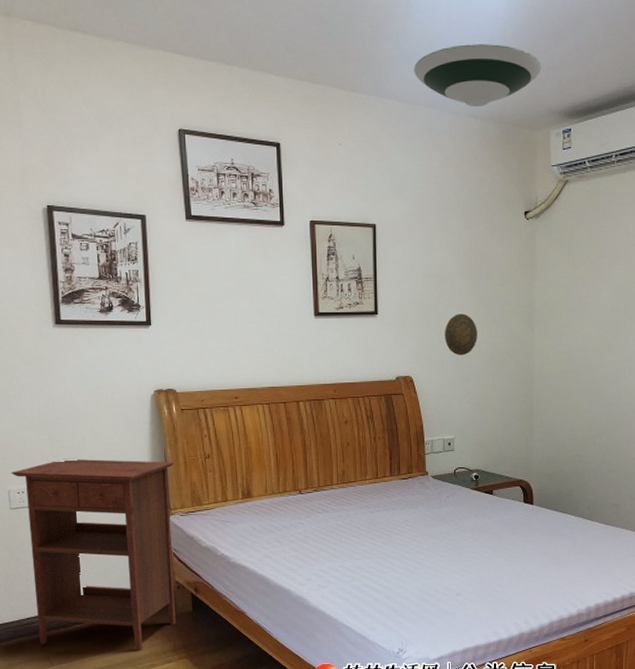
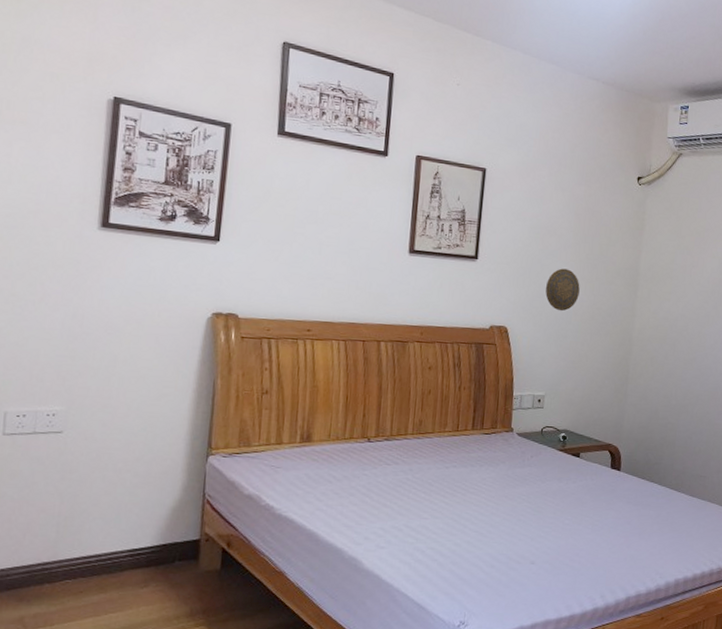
nightstand: present [11,458,176,652] -> none [12,380,224,616]
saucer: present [414,44,542,108] -> none [541,10,666,72]

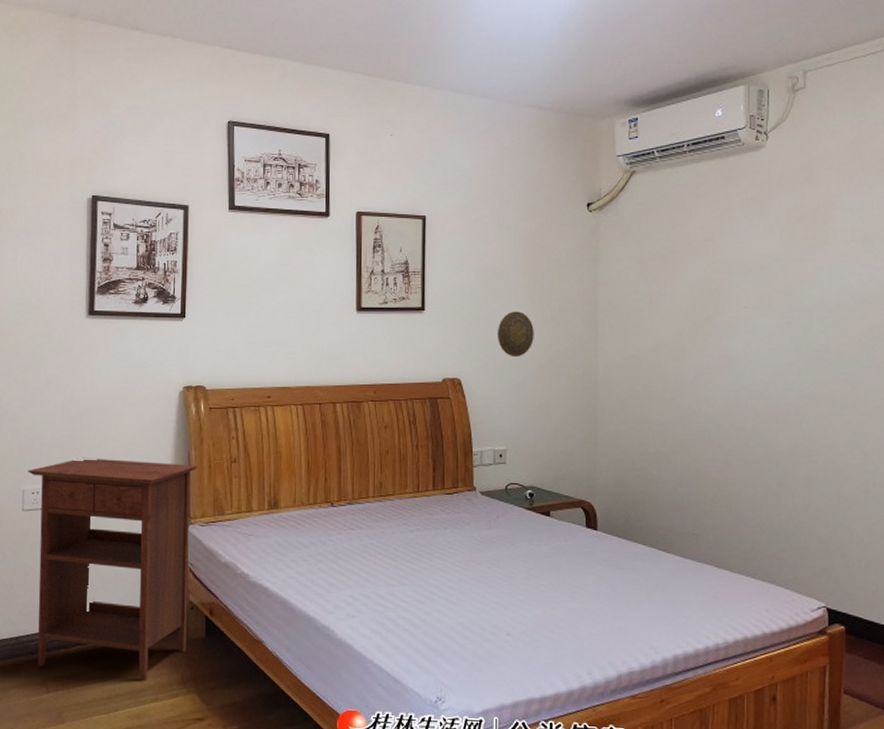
nightstand: none [12,380,224,616] -> present [28,457,198,682]

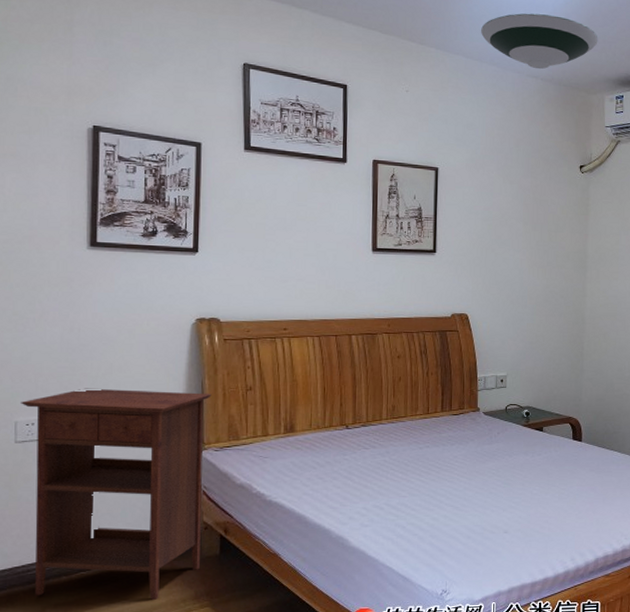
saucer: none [470,35,606,97] -> present [481,13,598,70]
decorative plate: present [497,311,534,358] -> none [500,256,533,296]

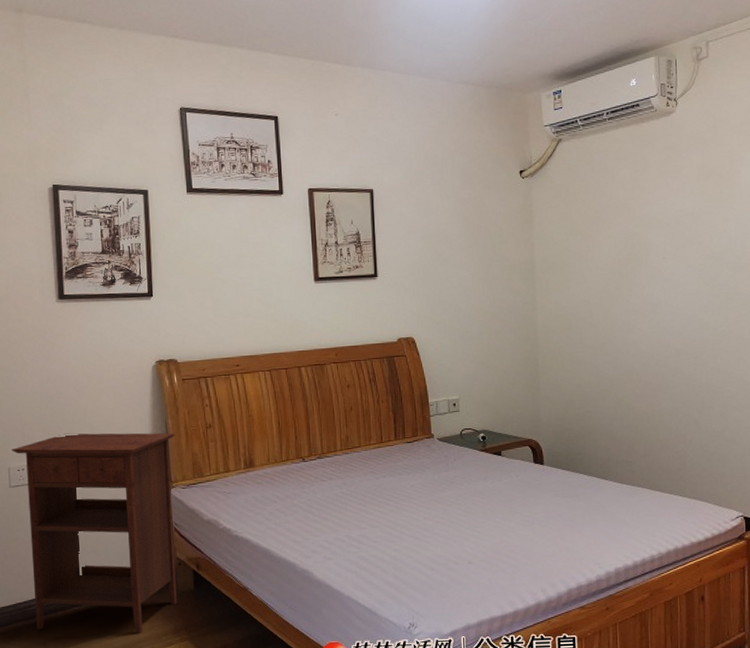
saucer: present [481,13,598,70] -> none [405,15,530,75]

